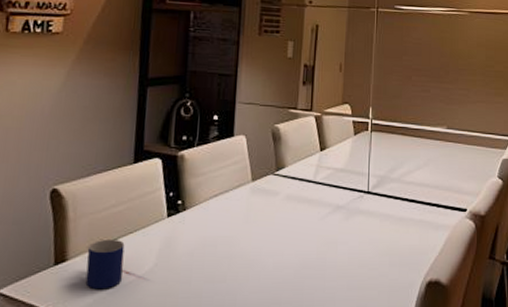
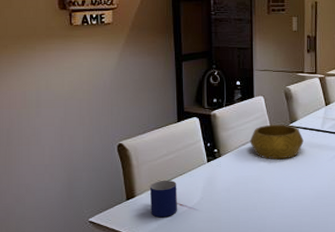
decorative bowl: none [224,171,291,217] -> present [250,124,304,160]

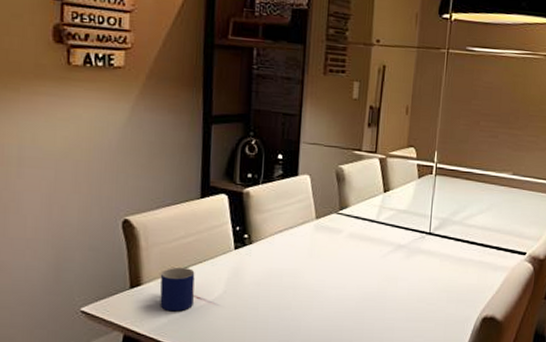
decorative bowl: present [250,124,304,160] -> none [288,209,354,252]

